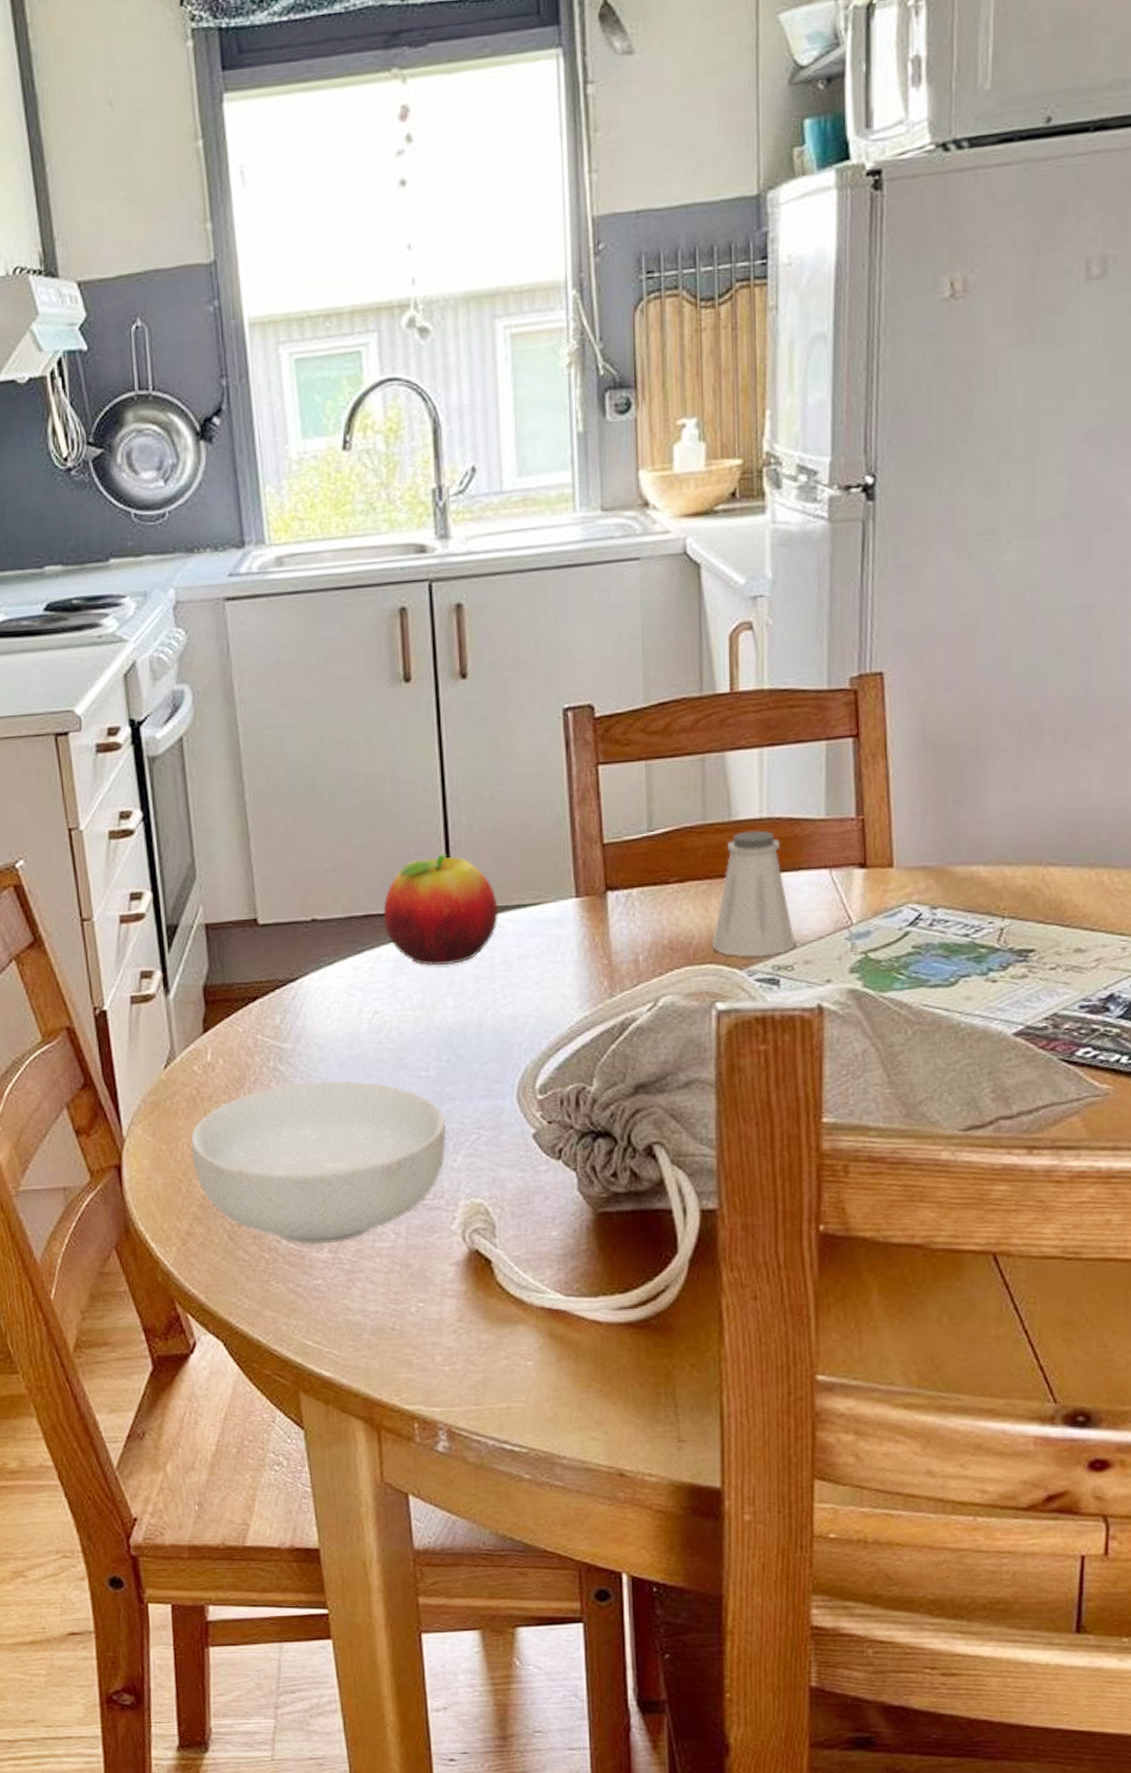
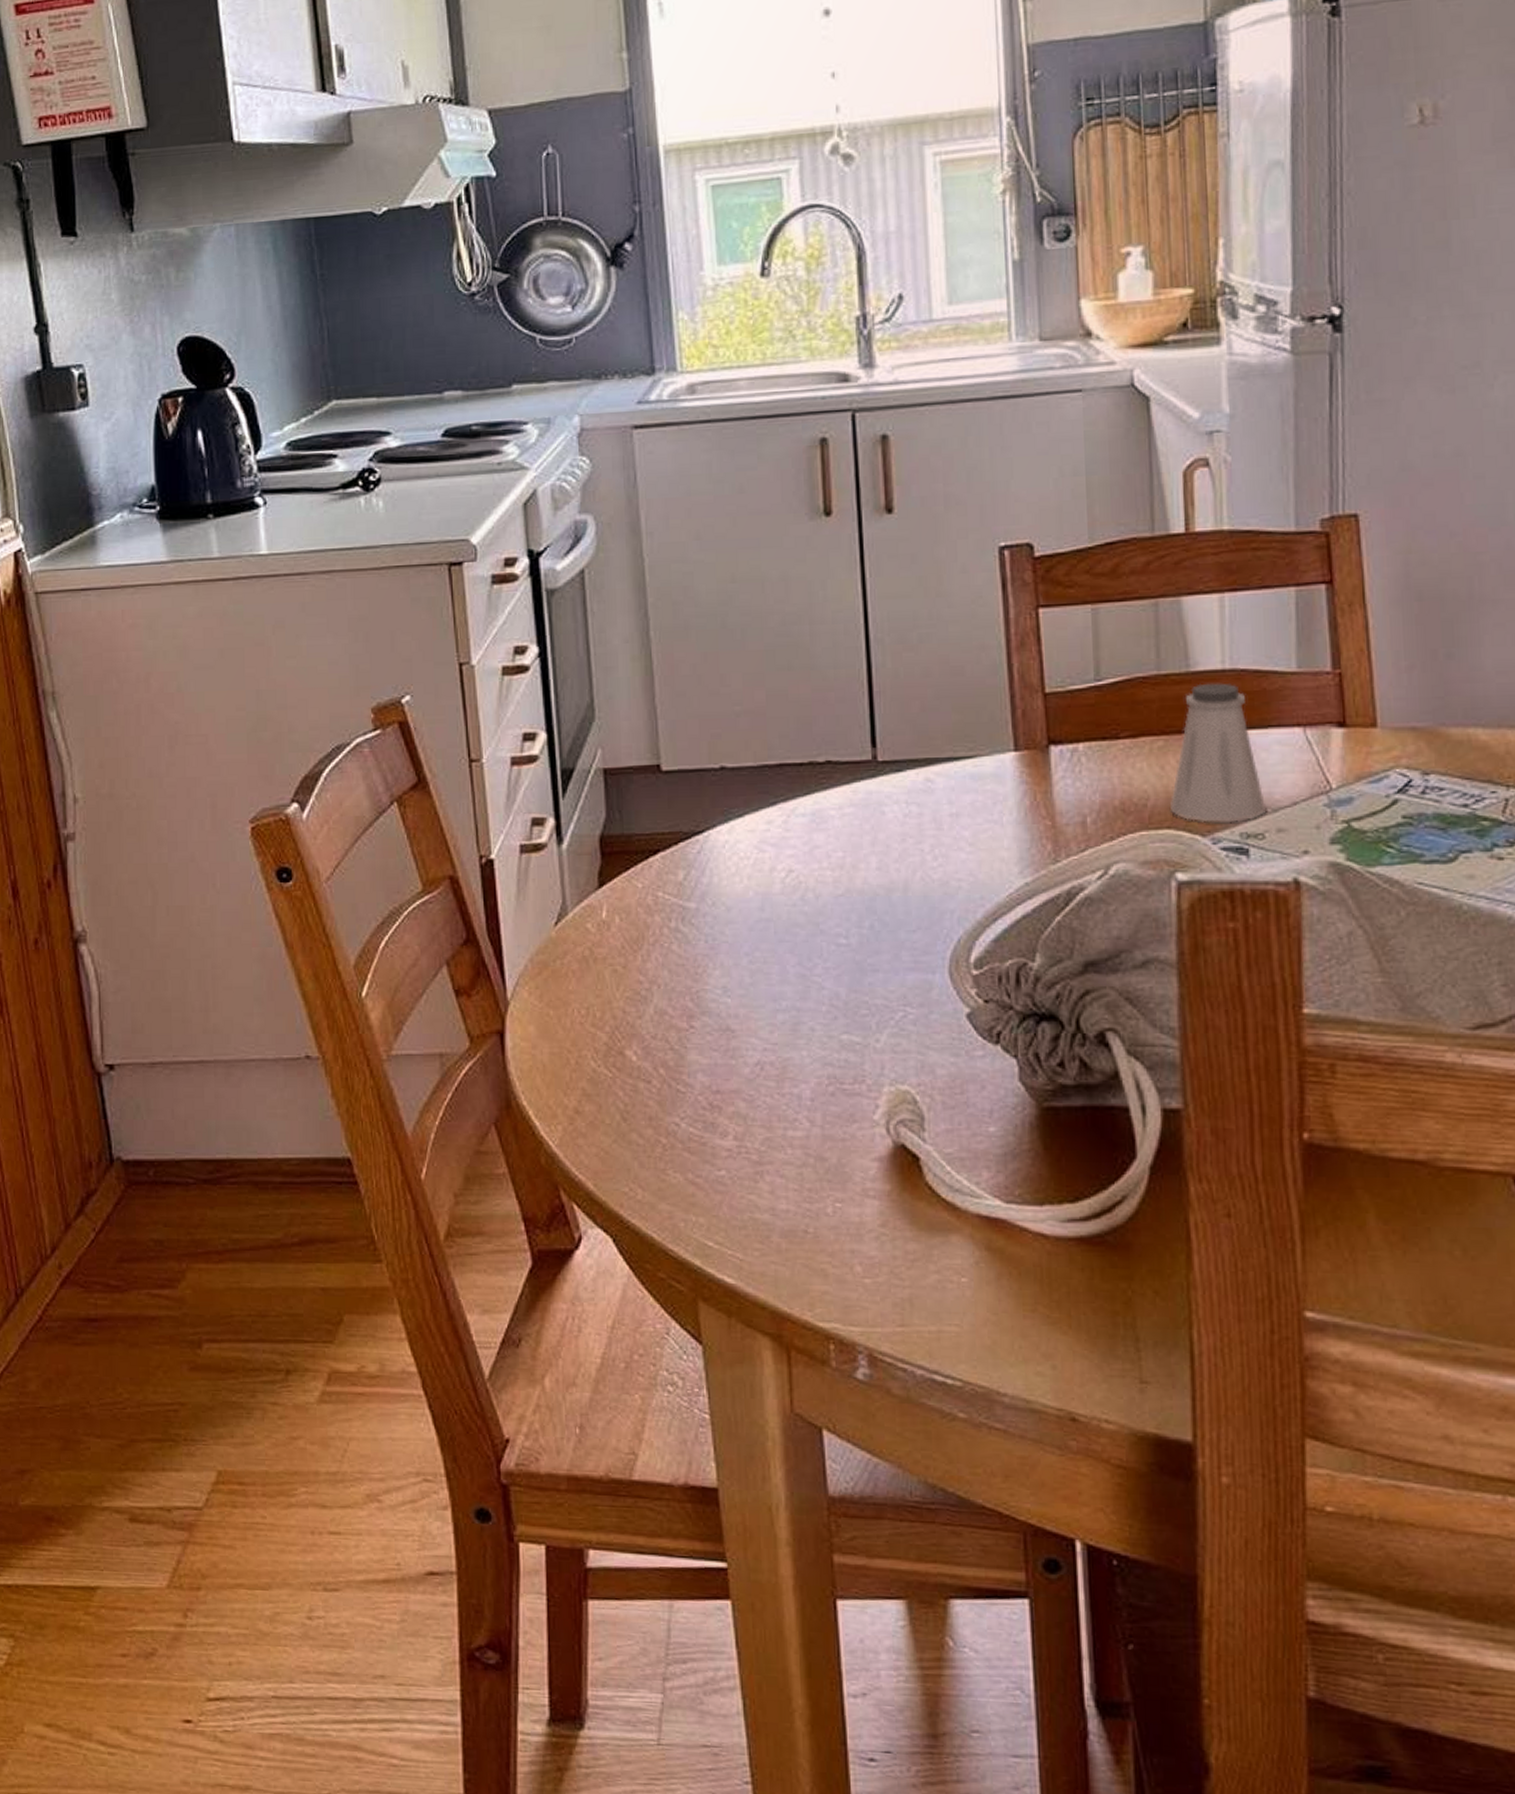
cereal bowl: present [190,1080,447,1245] -> none [581,946,869,1130]
fruit: present [383,854,498,966] -> none [799,700,928,821]

